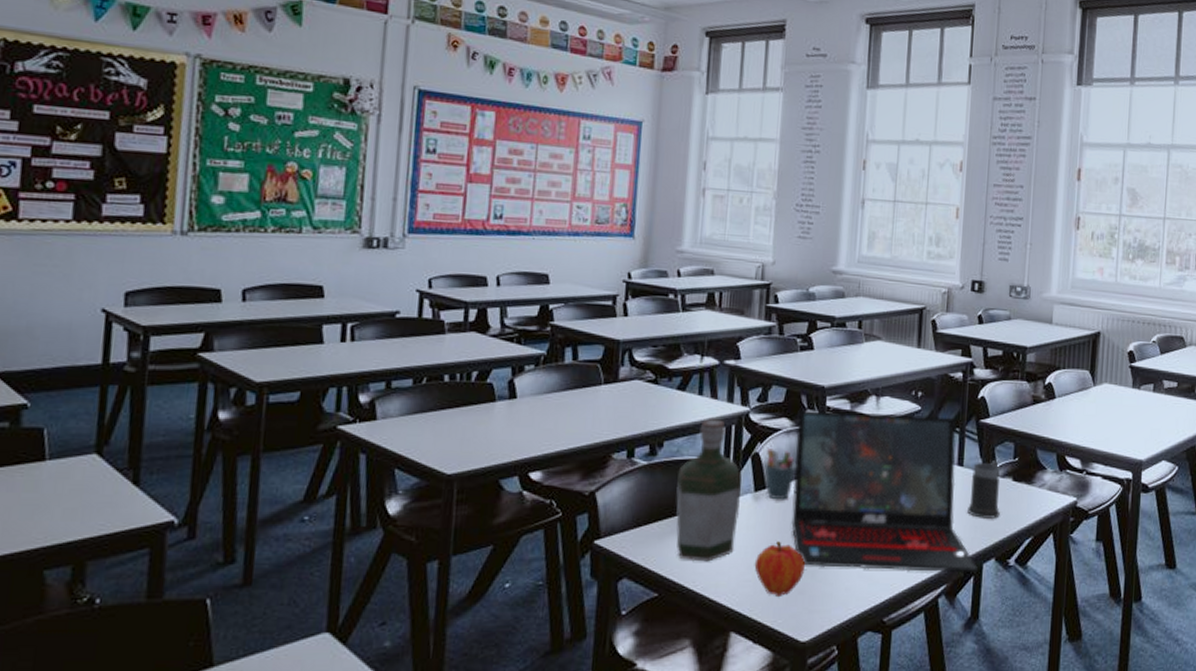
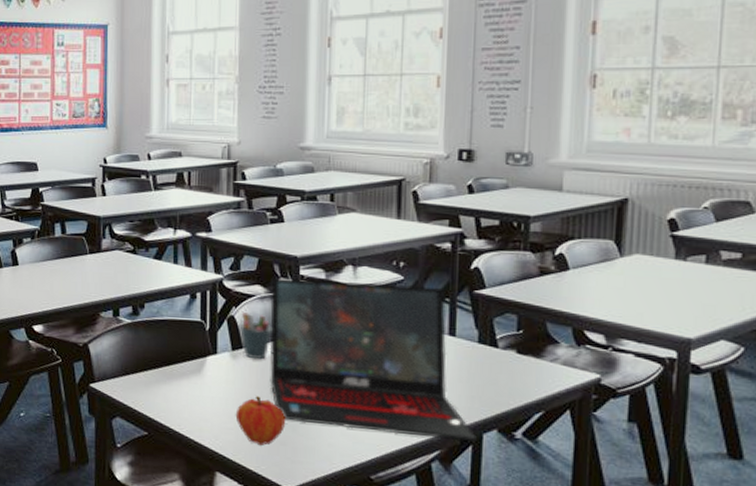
bottle: present [676,419,742,562] -> none [159,285,220,409]
mug: present [967,460,1000,519] -> none [462,332,502,390]

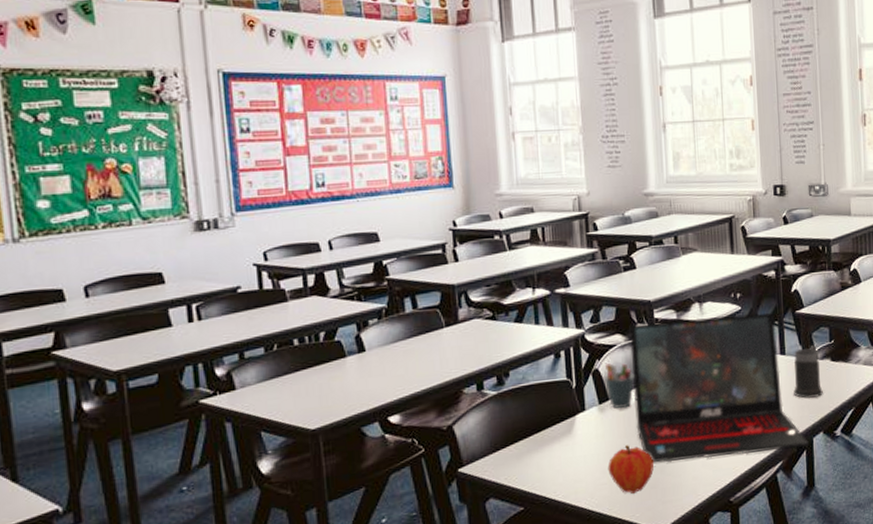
mug: none [462,332,502,390] -> present [794,345,823,398]

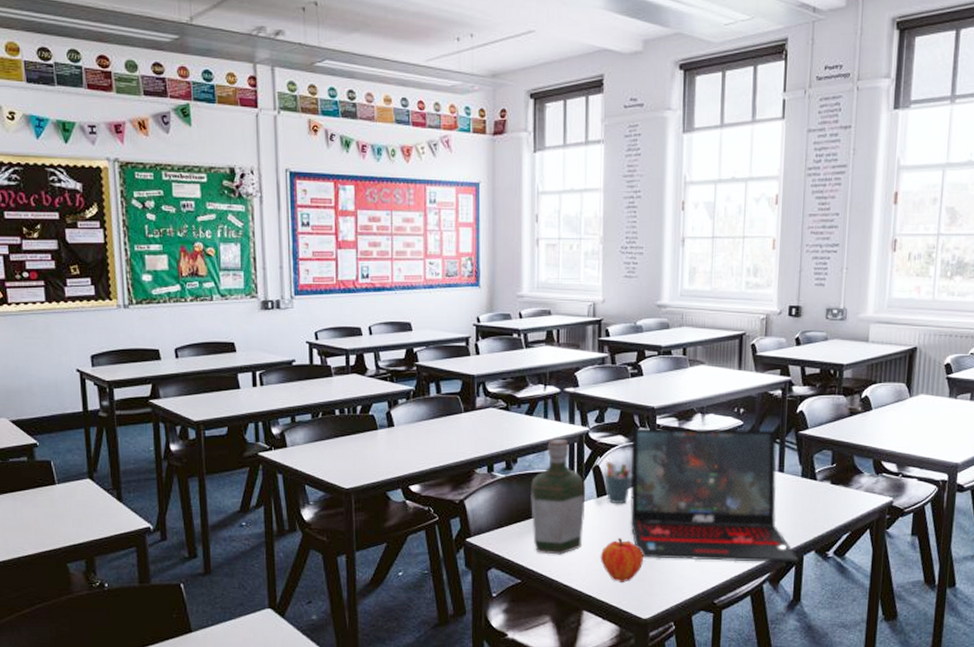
bottle: none [526,344,588,475] -> present [531,438,586,555]
mug: present [794,345,823,398] -> none [788,467,819,517]

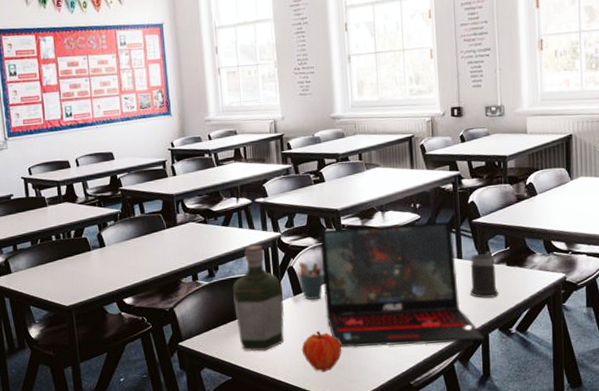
mug: none [788,467,819,517] -> present [470,251,499,298]

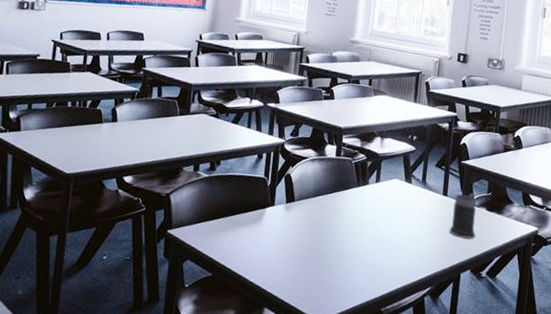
bottle: present [233,244,284,352] -> none [227,146,277,253]
pen holder: present [297,262,324,301] -> none [293,171,318,211]
fruit: present [301,331,341,373] -> none [284,242,322,285]
laptop: present [319,220,486,348] -> none [313,143,457,280]

